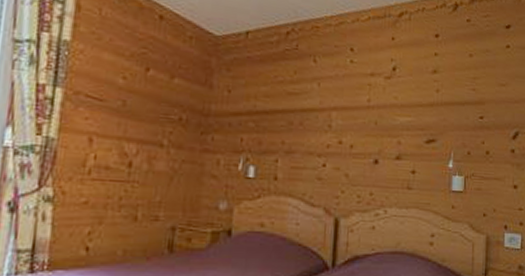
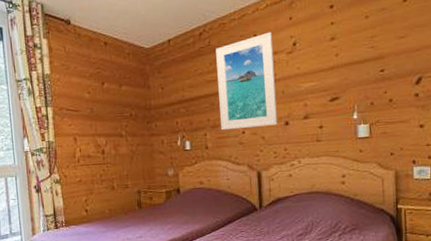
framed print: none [297,48,372,162] -> present [216,31,278,131]

